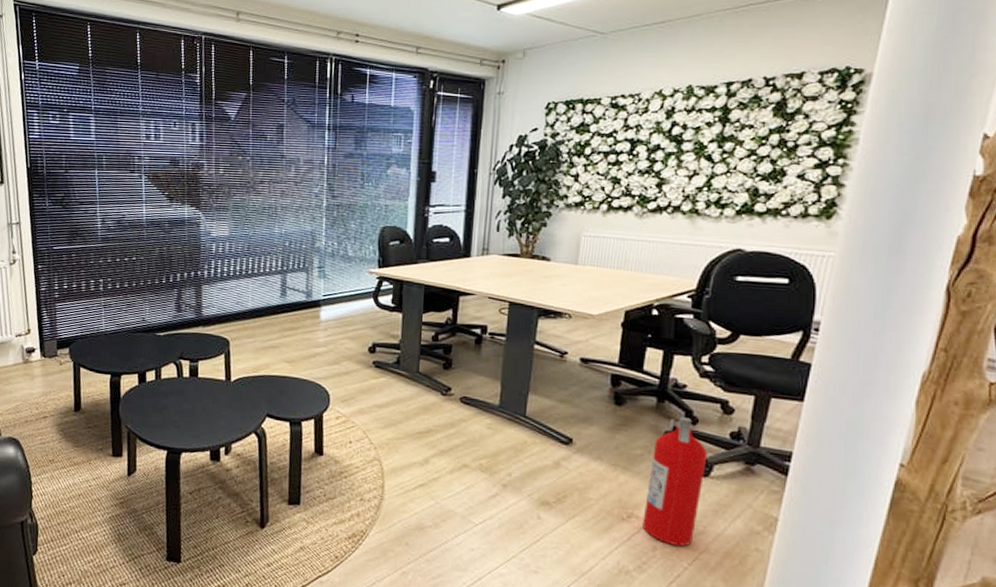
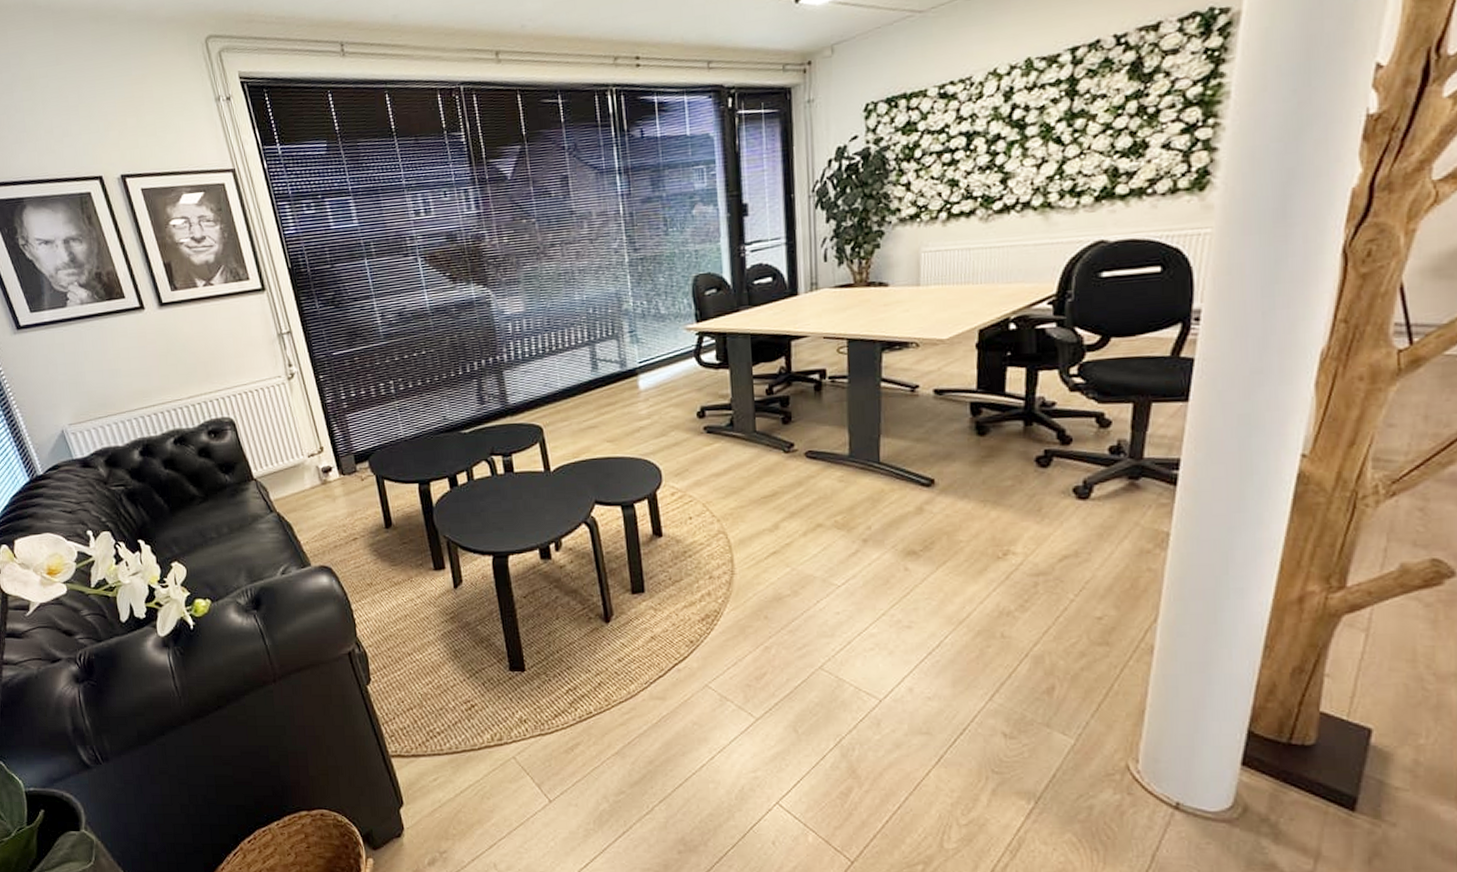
fire extinguisher: present [642,417,708,547] -> none [1020,438,1086,578]

